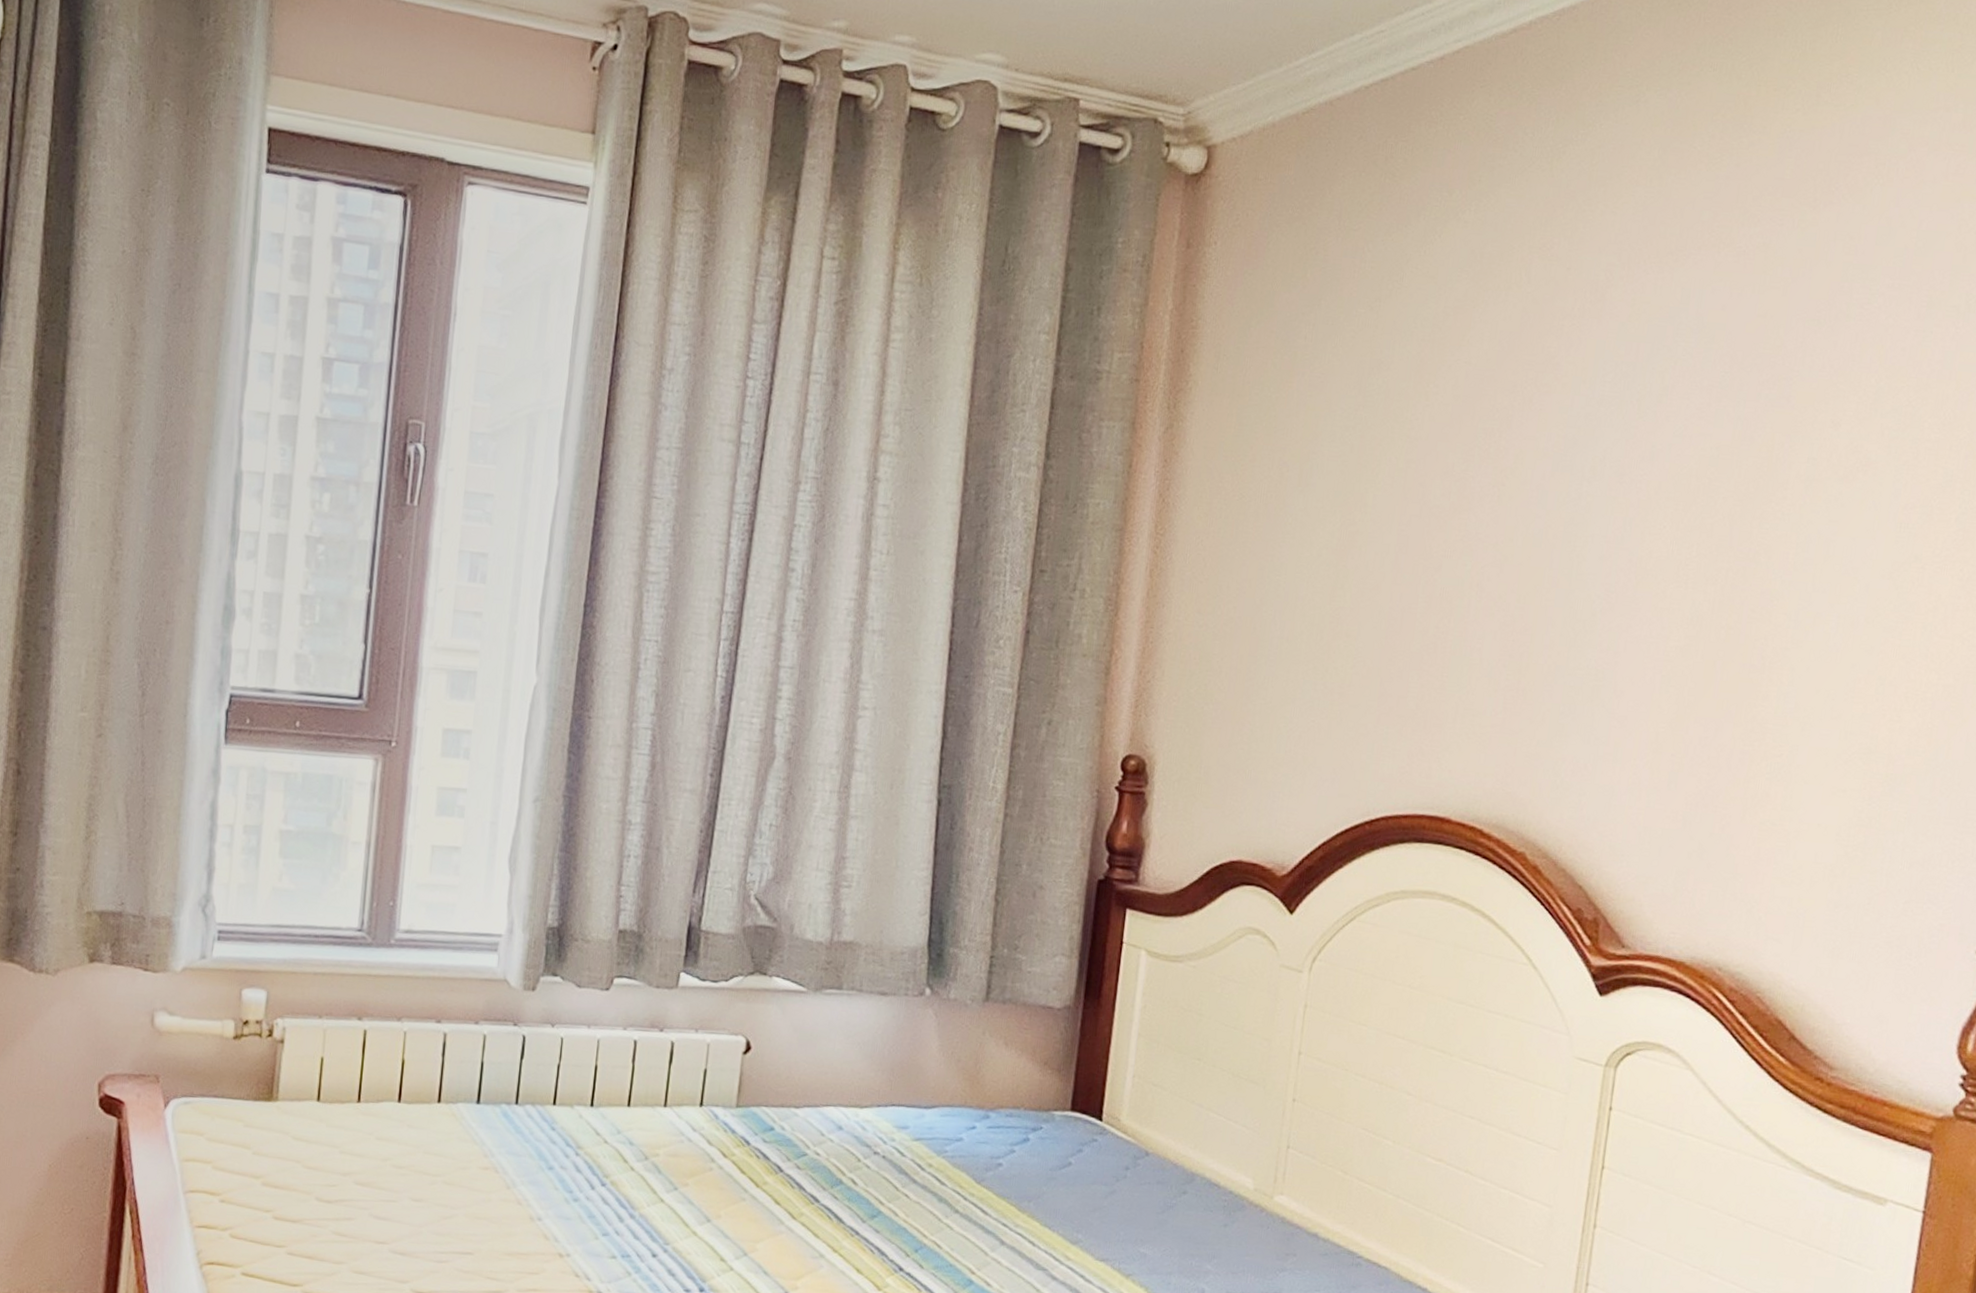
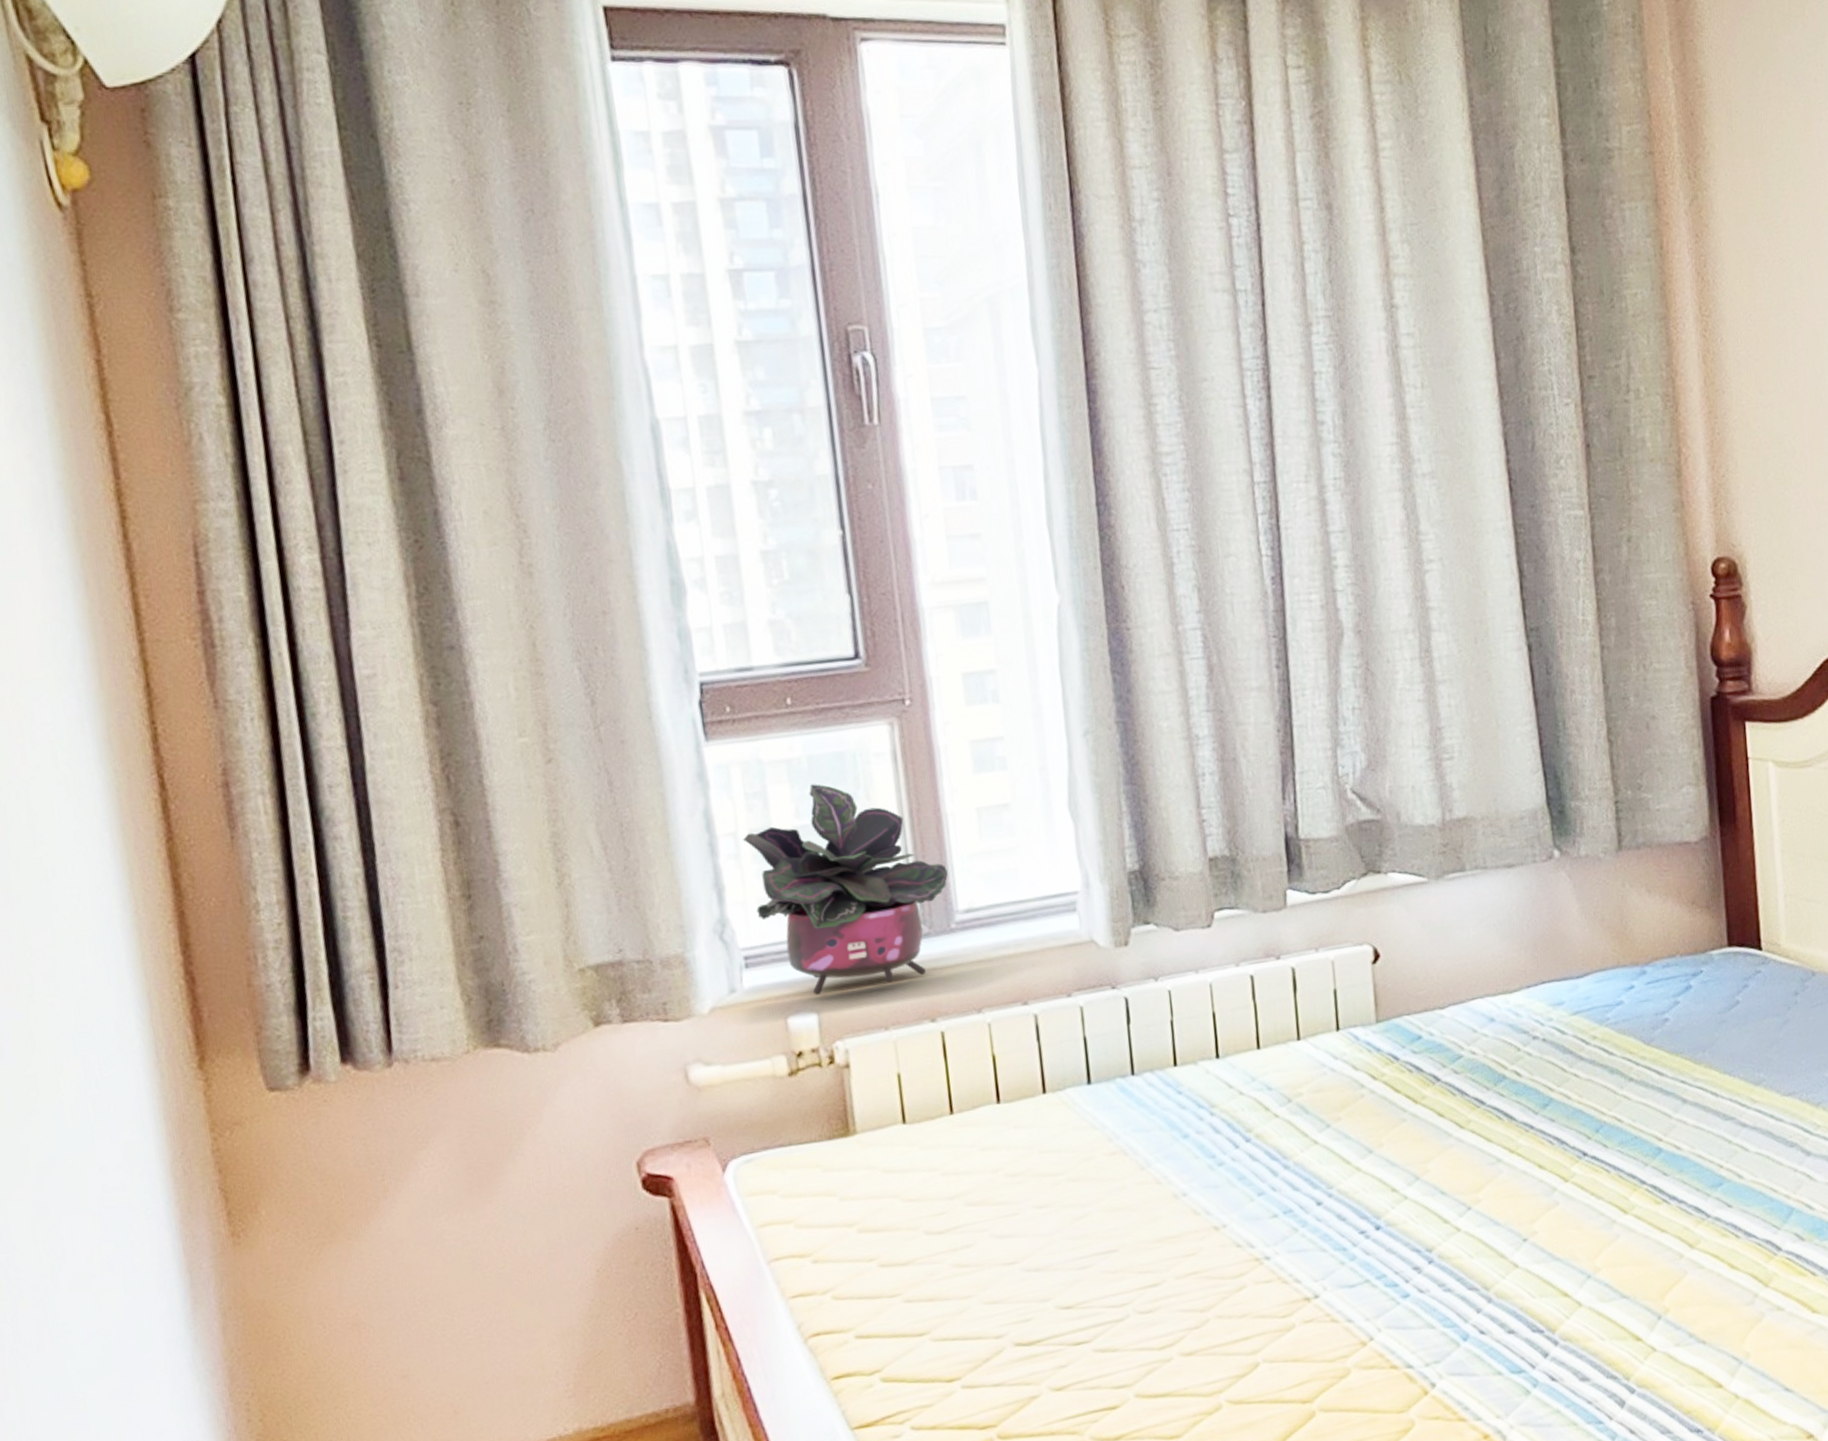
potted plant: none [236,797,397,979] -> present [742,784,948,995]

